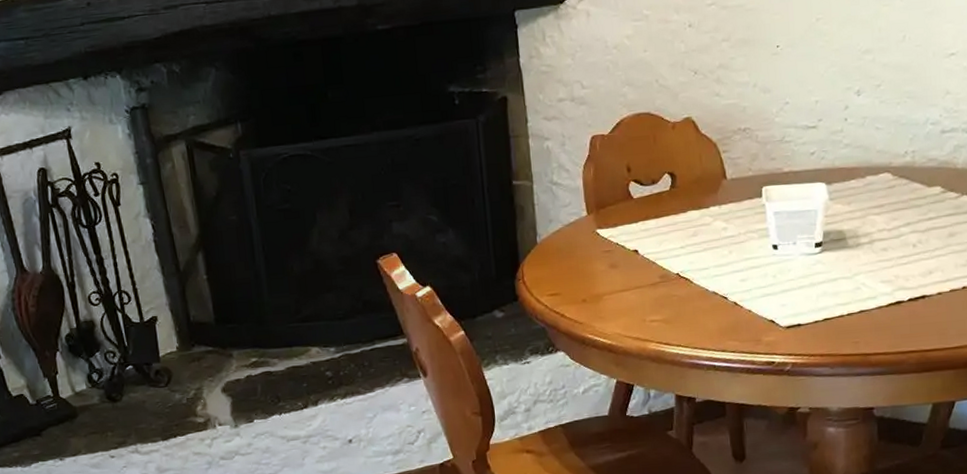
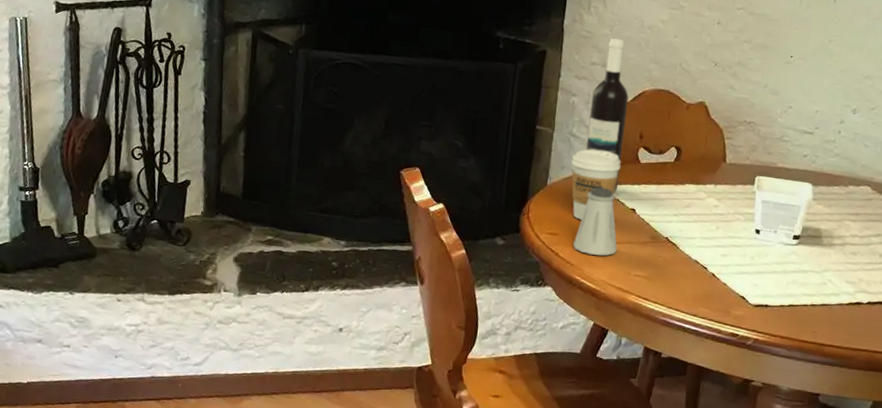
coffee cup: none [558,192,613,274] -> present [571,149,621,220]
wine bottle: none [566,65,614,235] -> present [586,37,629,191]
saltshaker: none [577,233,627,309] -> present [572,187,618,256]

